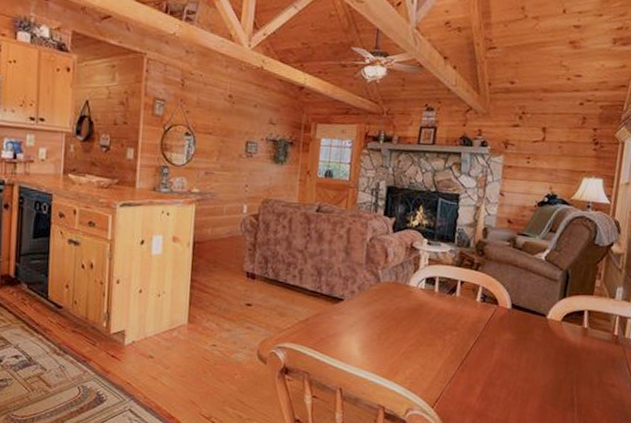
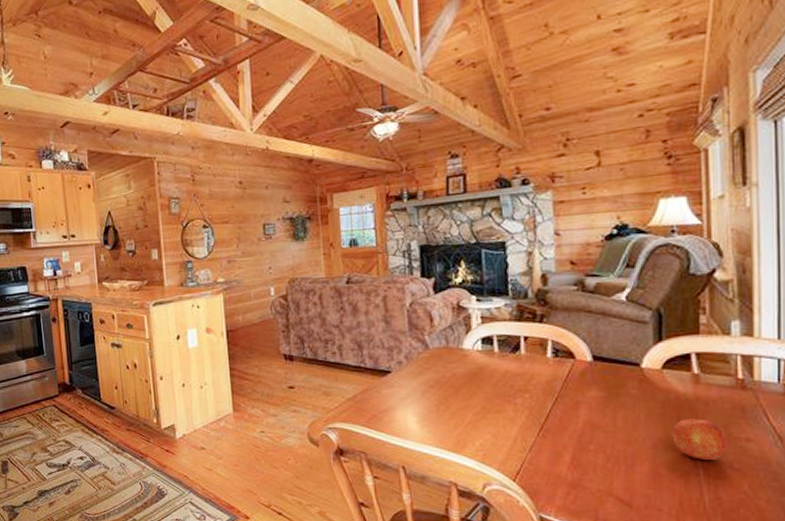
fruit: none [559,365,599,401] -> present [672,419,729,461]

